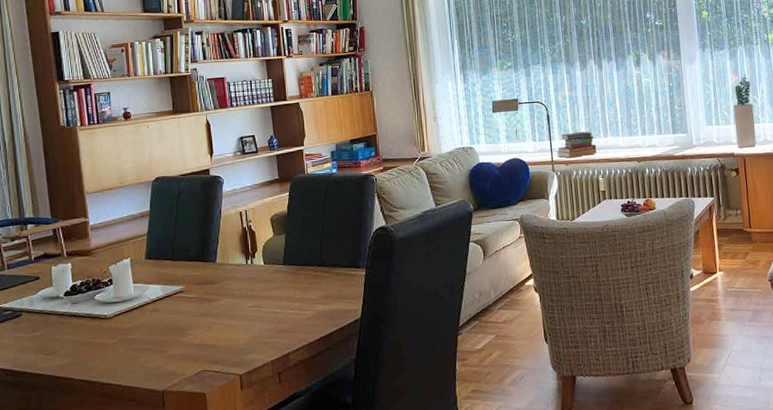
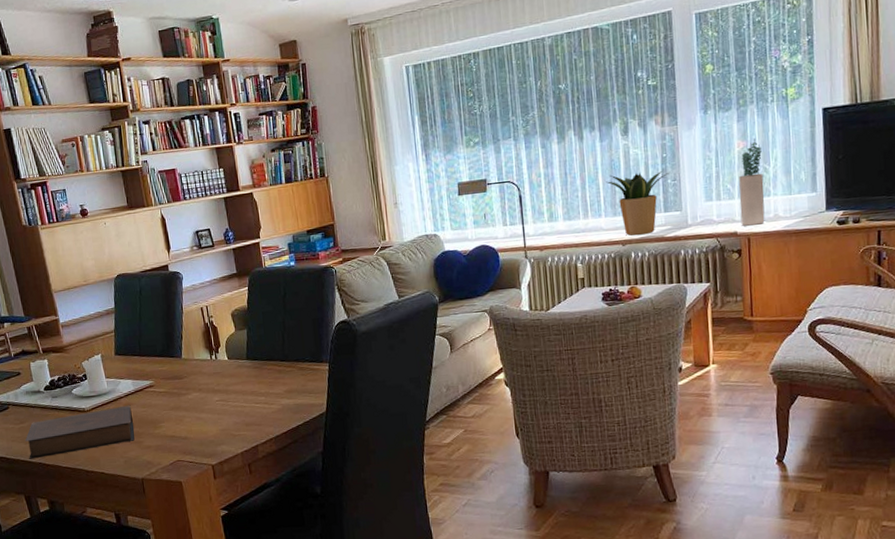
book: none [36,311,159,371] -> present [25,405,135,459]
books: present [557,131,597,158] -> none [530,212,576,244]
potted plant: none [622,98,677,153] -> present [606,171,671,236]

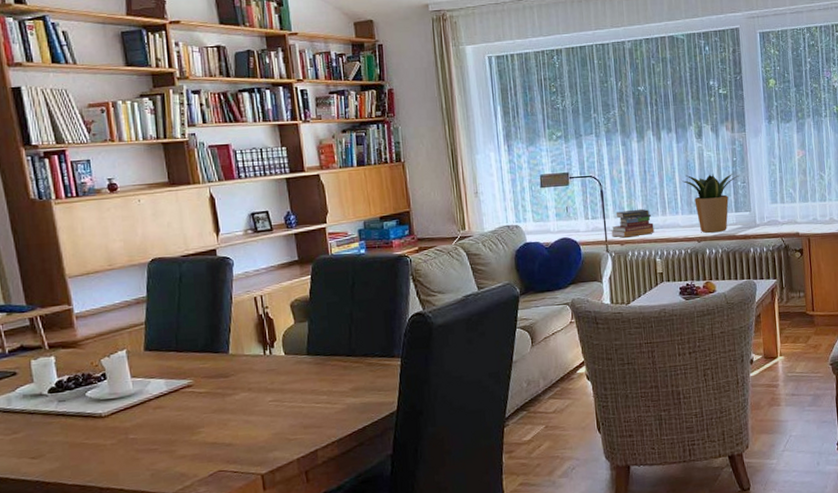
book: present [25,405,135,459] -> none [18,408,166,477]
books: none [530,212,576,244] -> present [611,209,654,238]
vase: present [739,139,765,227] -> none [799,149,822,228]

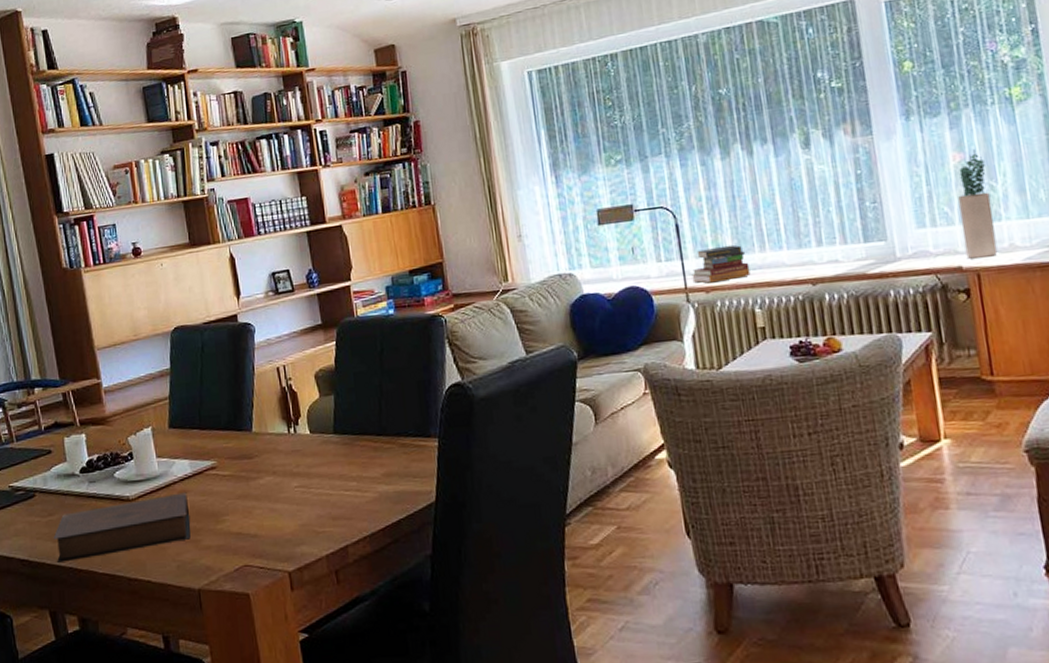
book: none [18,408,166,477] -> present [53,492,191,563]
potted plant: present [682,174,740,233] -> none [785,191,869,273]
vase: none [799,149,822,228] -> present [958,149,998,260]

